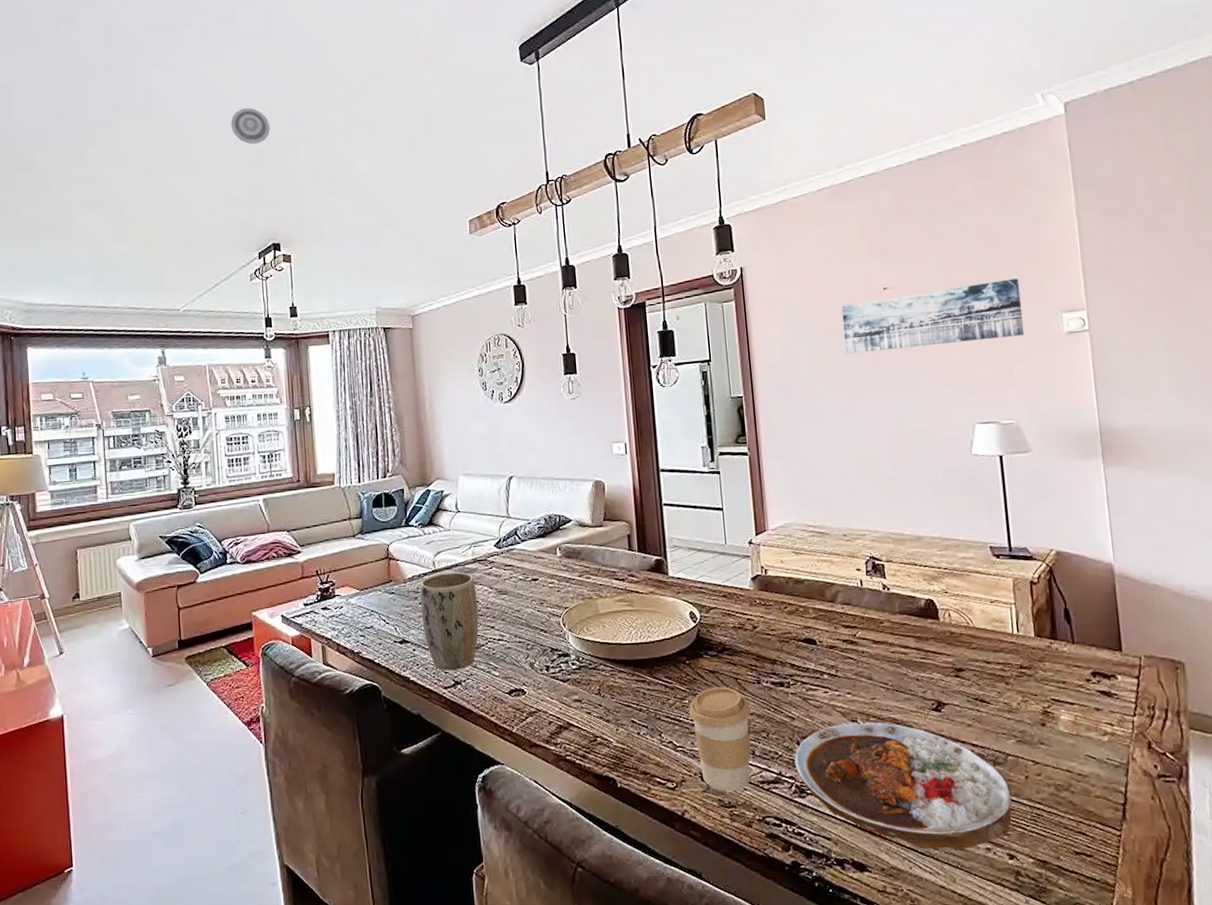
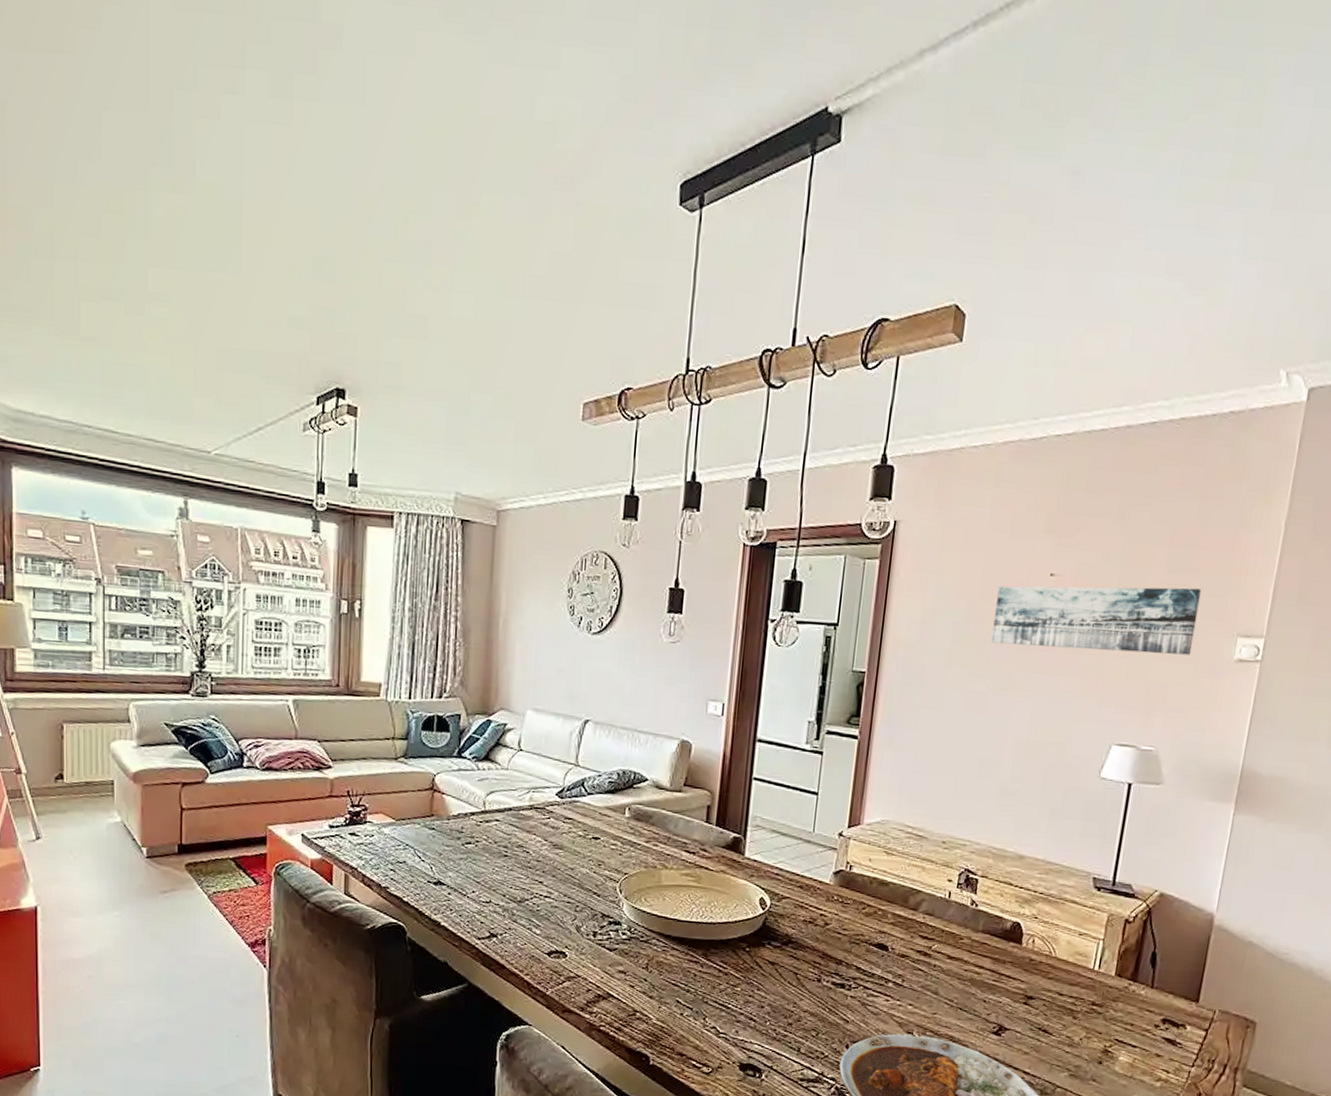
smoke detector: present [230,108,271,144] -> none [297,199,349,251]
plant pot: present [420,572,479,671] -> none [462,815,529,922]
coffee cup: present [689,687,751,792] -> none [739,979,806,1085]

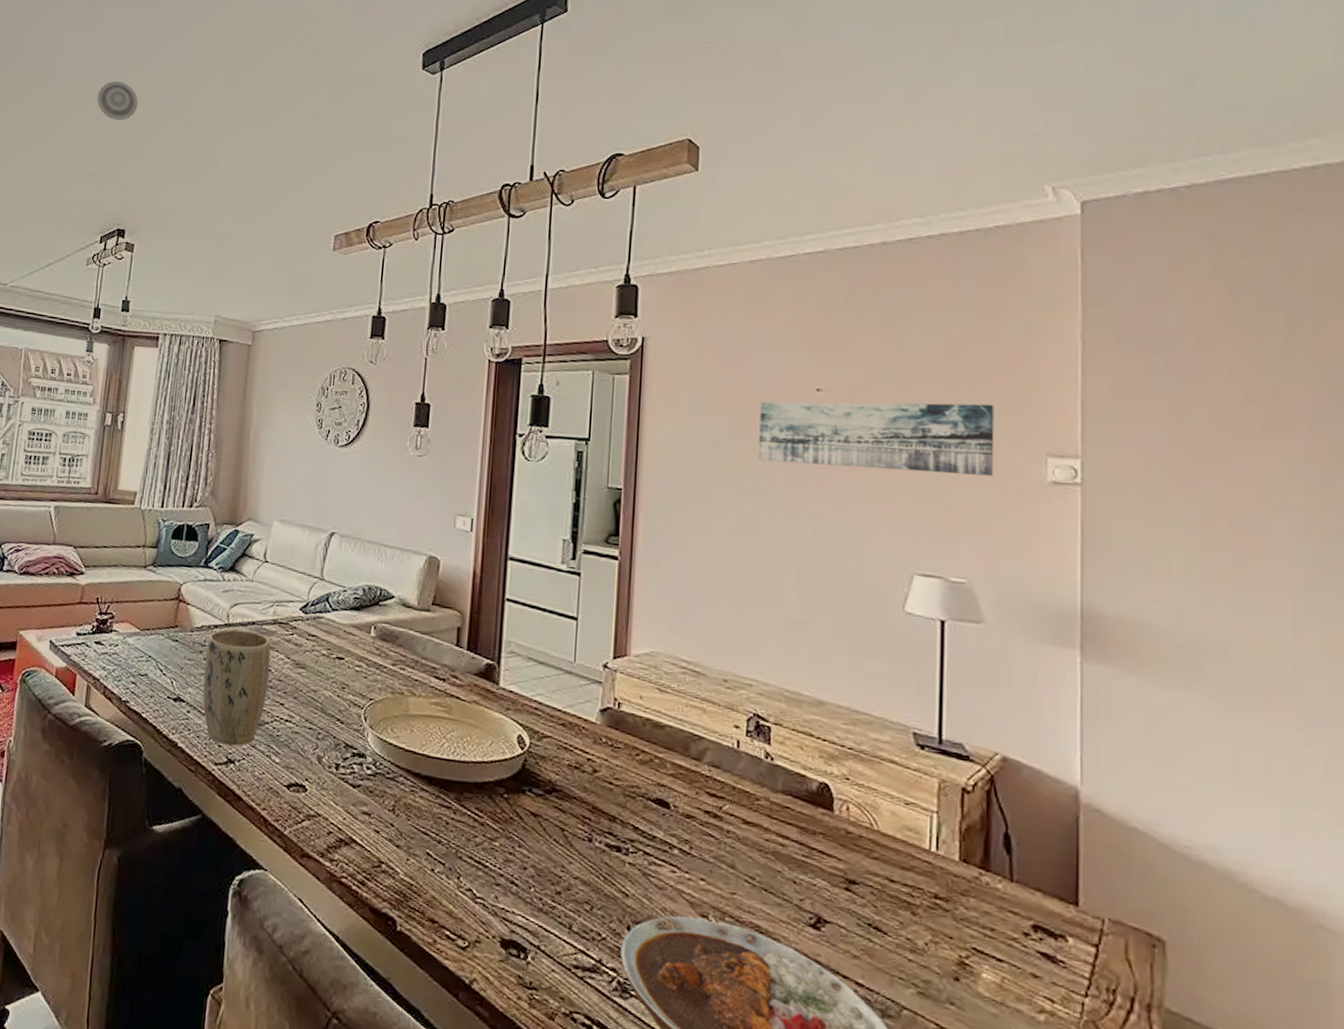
smoke detector: none [297,199,349,251] -> present [97,81,139,120]
plant pot: none [462,815,529,922] -> present [202,629,271,746]

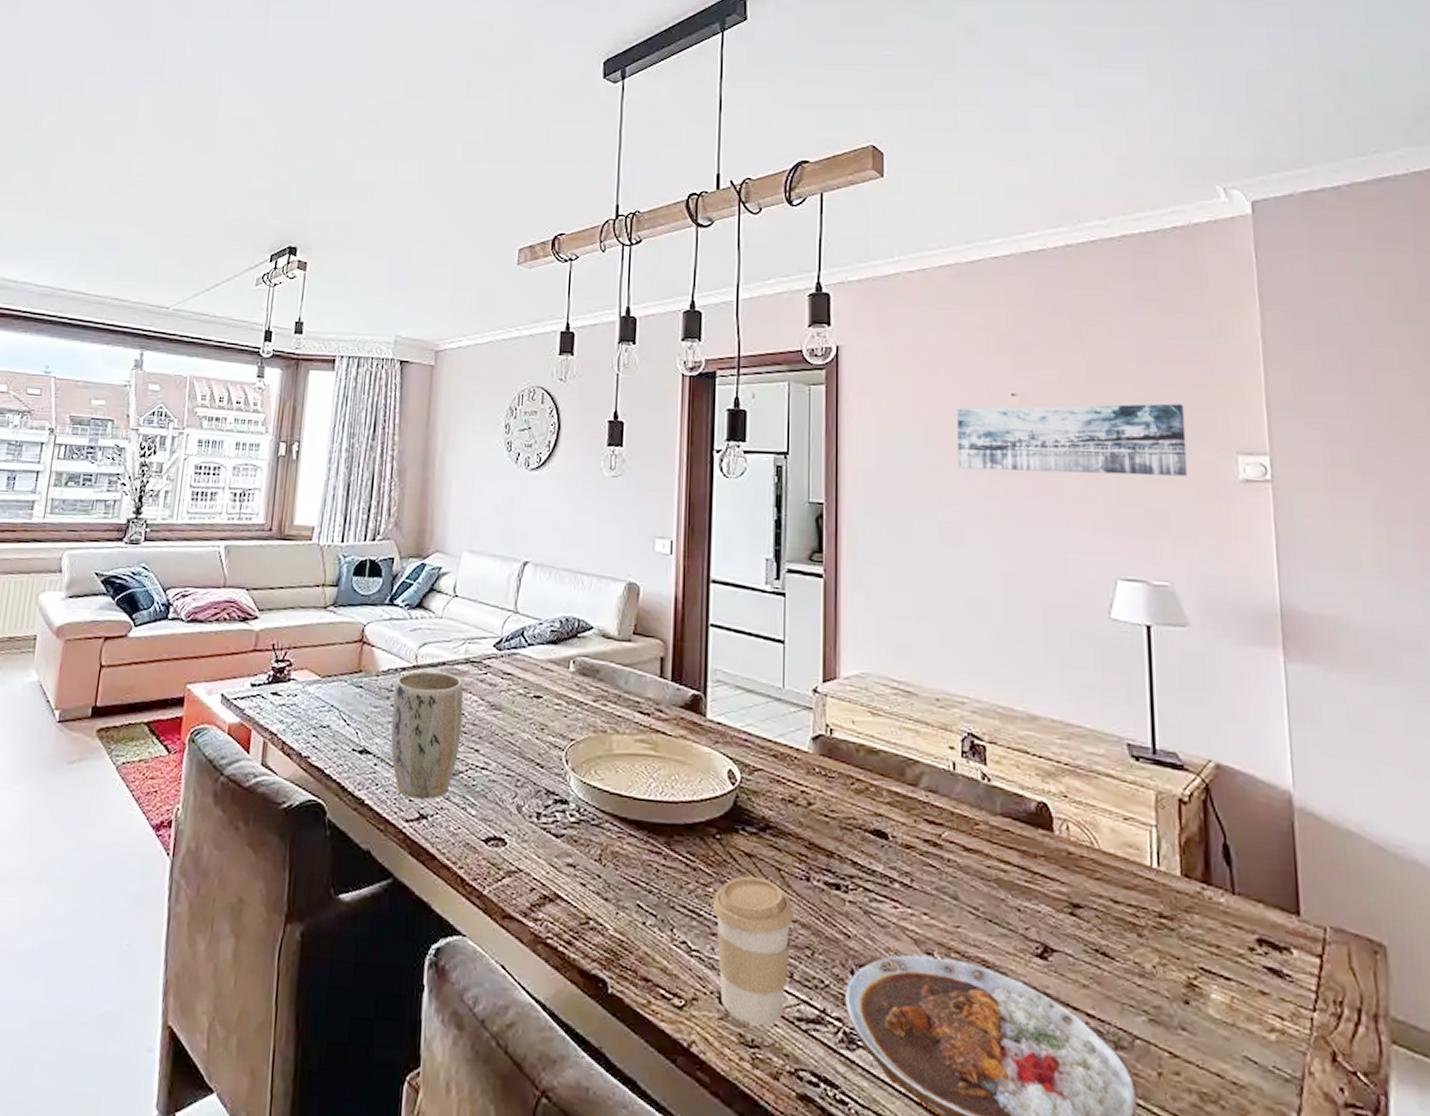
smoke detector: present [97,81,139,120] -> none [264,93,309,133]
coffee cup: none [498,833,576,971] -> present [713,876,795,1027]

